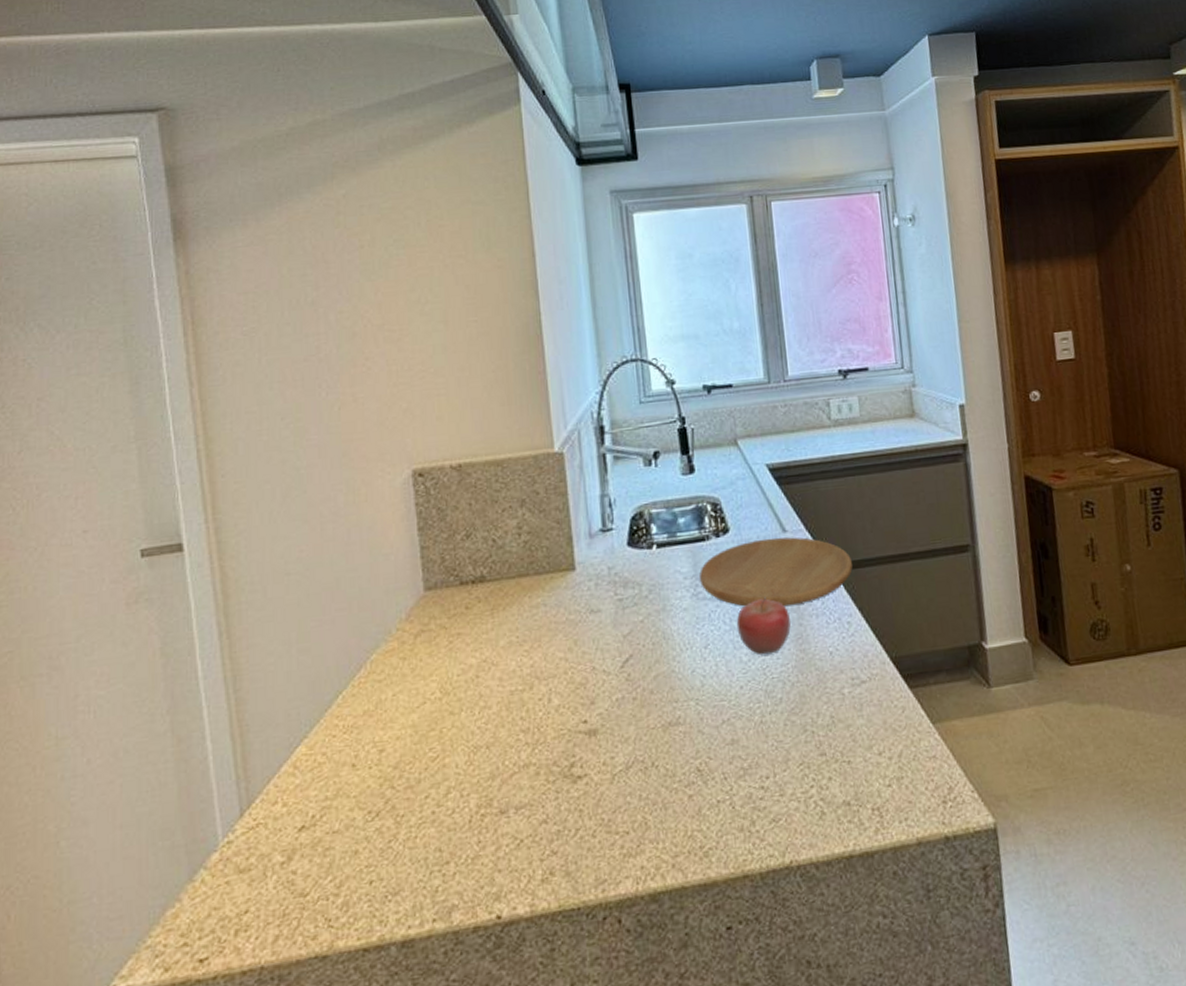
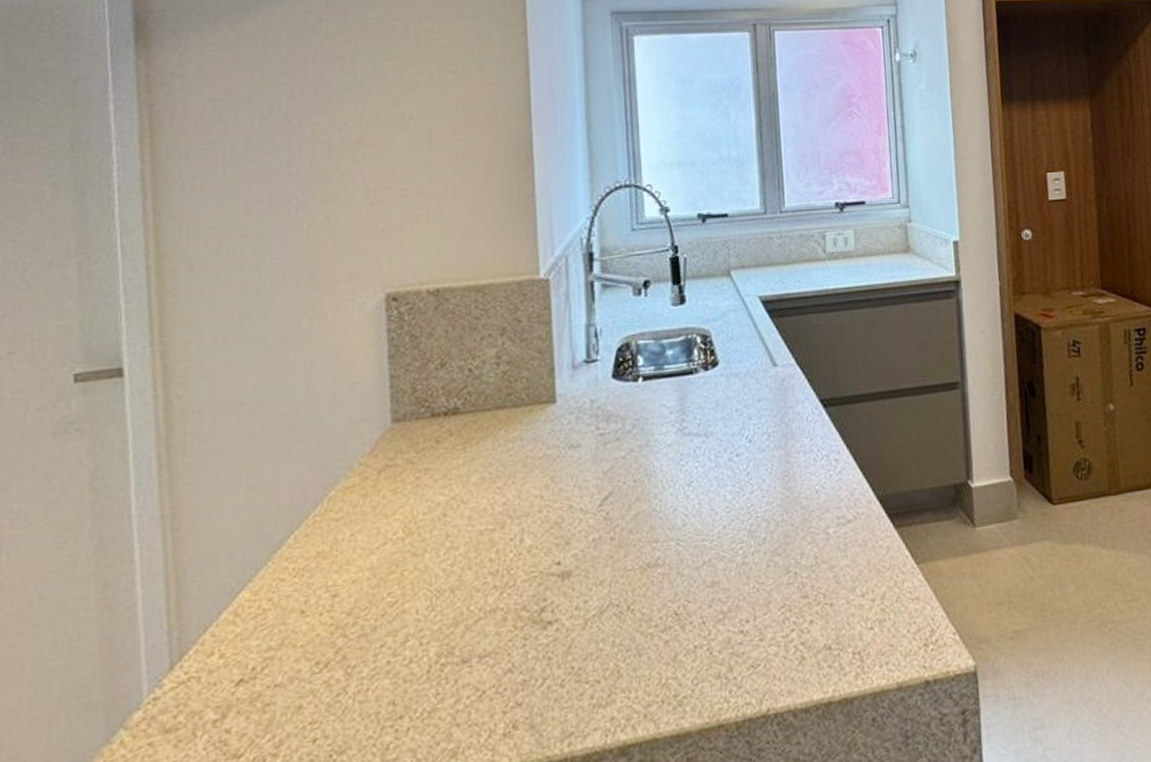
cutting board: present [699,537,853,607] -> none [686,371,842,443]
fruit: present [736,597,792,654] -> none [721,433,778,492]

